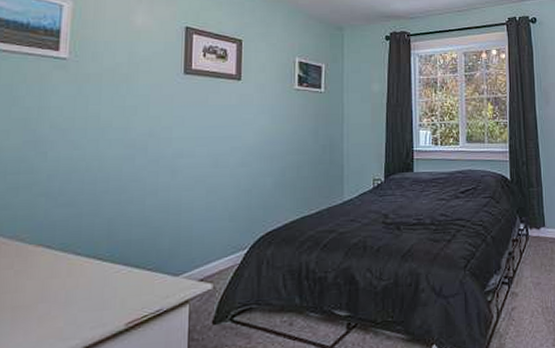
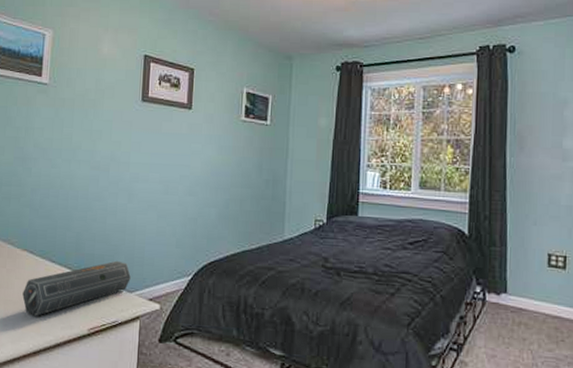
speaker: none [37,243,177,320] -> present [22,260,131,316]

